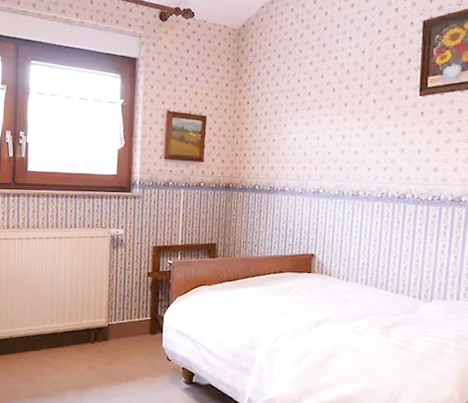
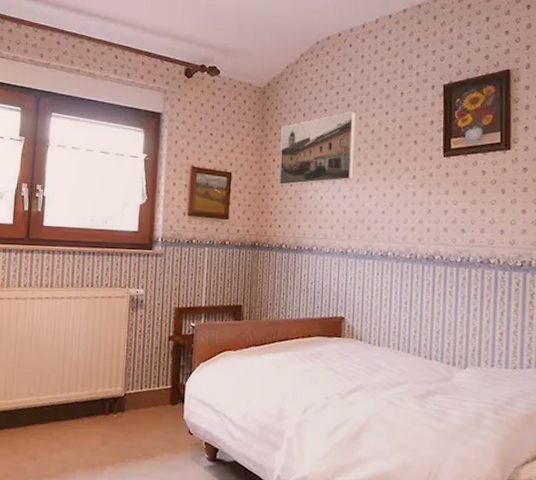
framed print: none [252,51,333,128] -> present [278,111,357,186]

